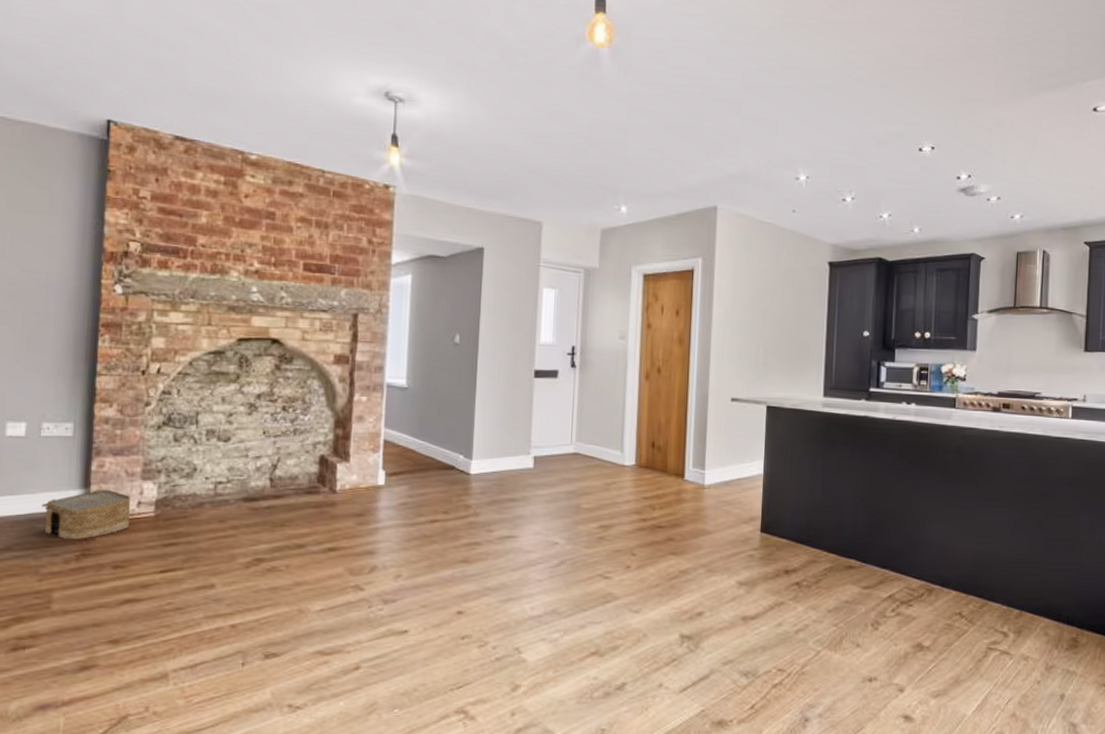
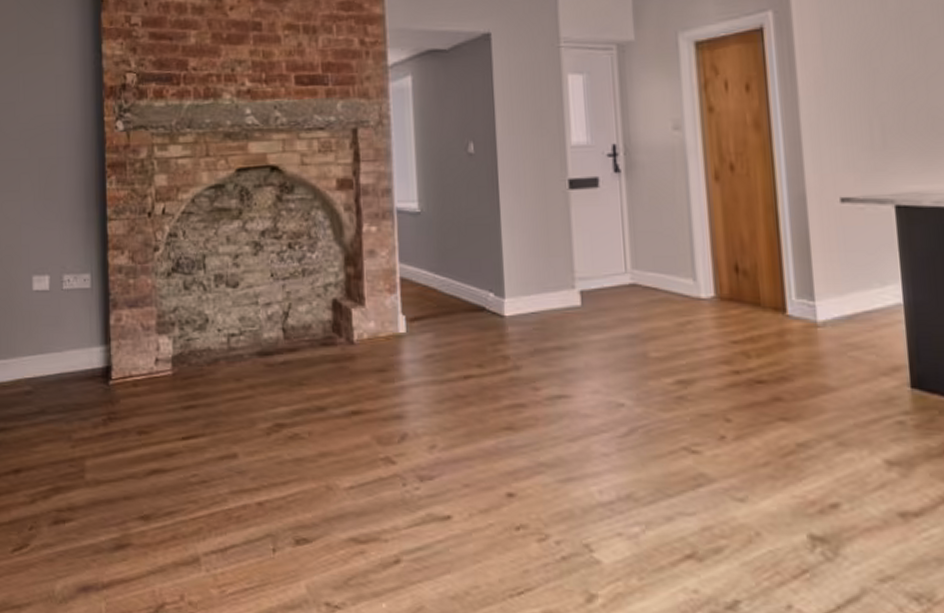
woven basket: present [42,490,131,539] -> none [69,346,150,401]

